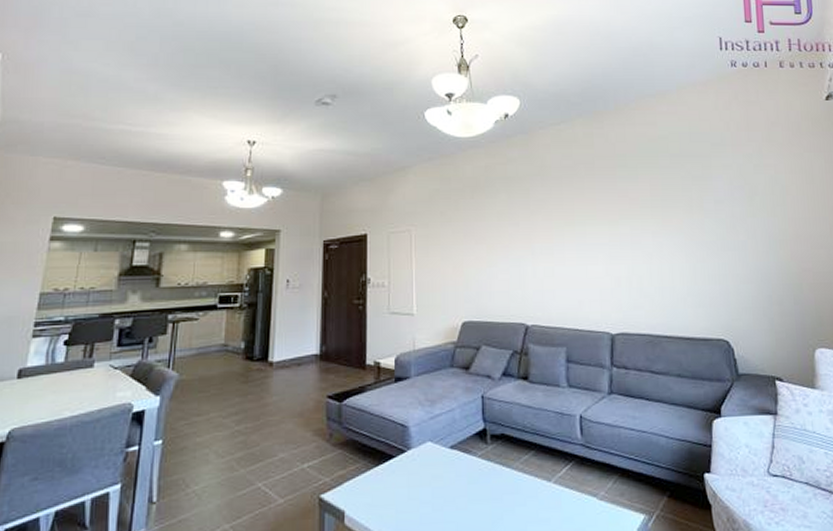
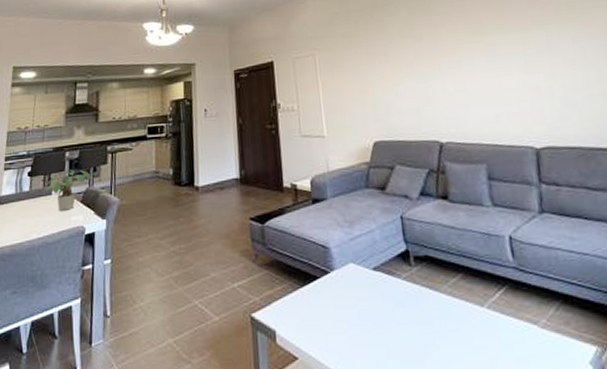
potted plant: none [83,339,145,385] -> present [44,169,91,211]

